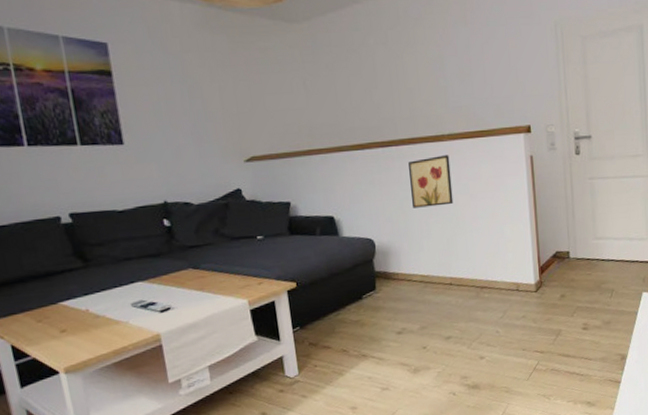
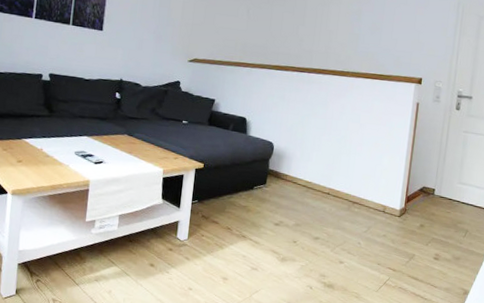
wall art: present [408,155,454,208] -> none [311,87,350,129]

